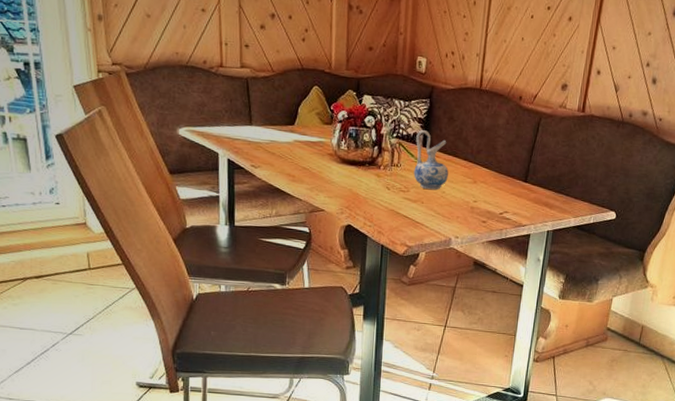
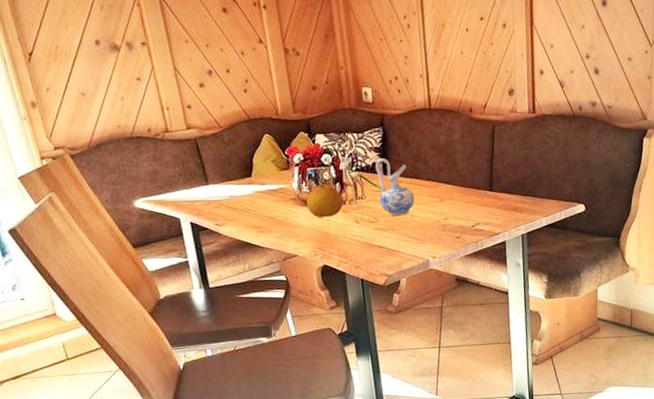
fruit: none [342,144,378,179] -> present [306,183,343,218]

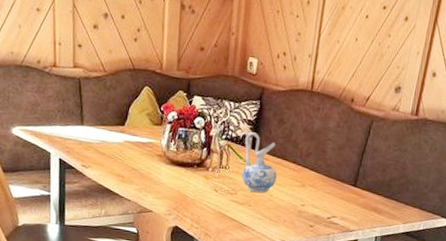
fruit: present [306,183,343,218] -> none [171,146,207,180]

